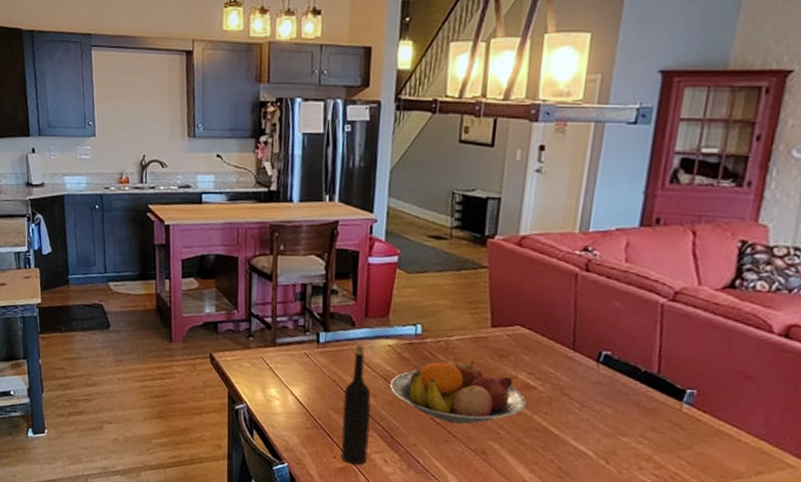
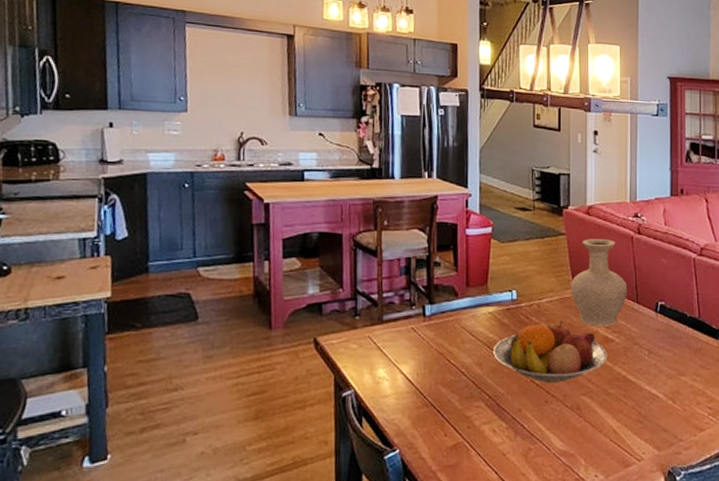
wine bottle: present [341,345,372,465] -> none [451,315,478,440]
vase: none [487,274,563,372] -> present [571,239,628,326]

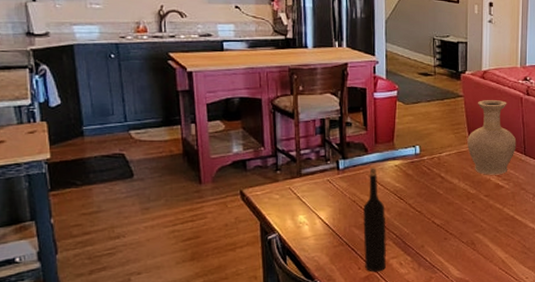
wine bottle: none [451,315,478,440] -> present [363,168,386,272]
fruit bowl: present [492,320,607,383] -> none [399,171,498,223]

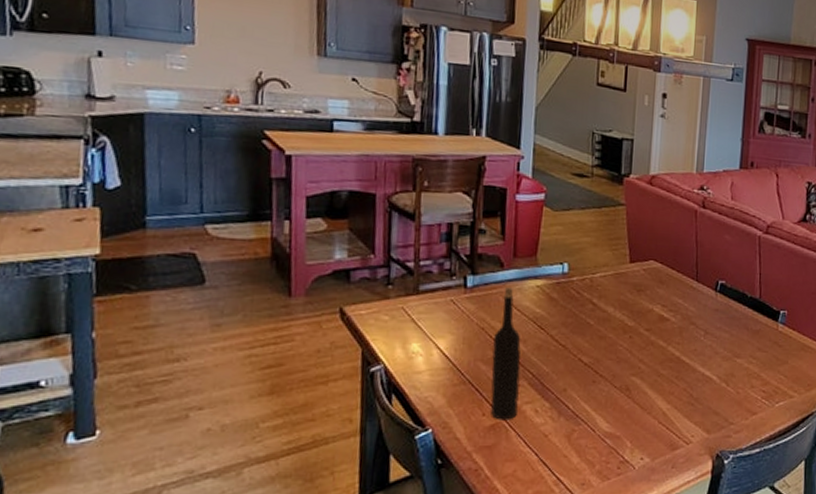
vase: present [467,100,517,175] -> none [627,211,688,305]

